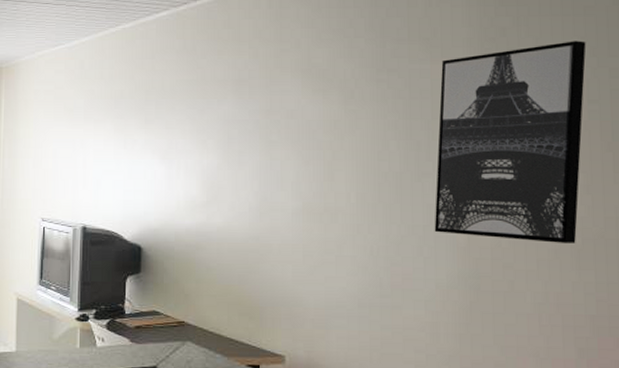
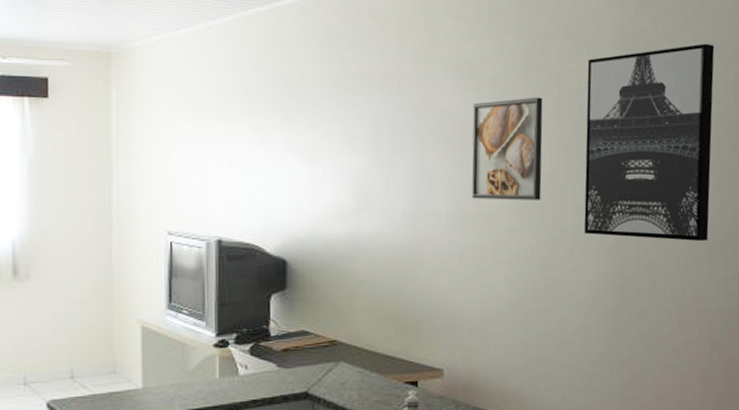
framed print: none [318,98,393,198] -> present [471,97,543,200]

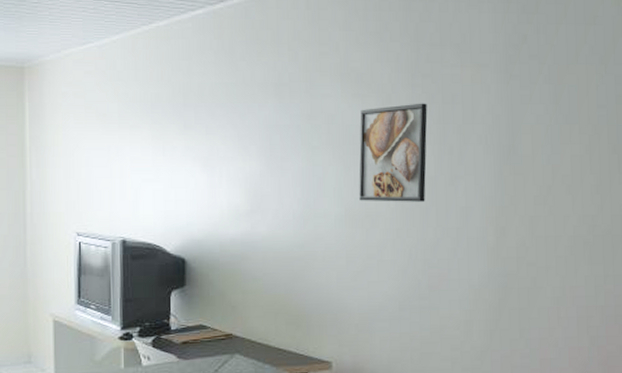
wall art: present [584,43,715,241] -> none [466,49,596,240]

